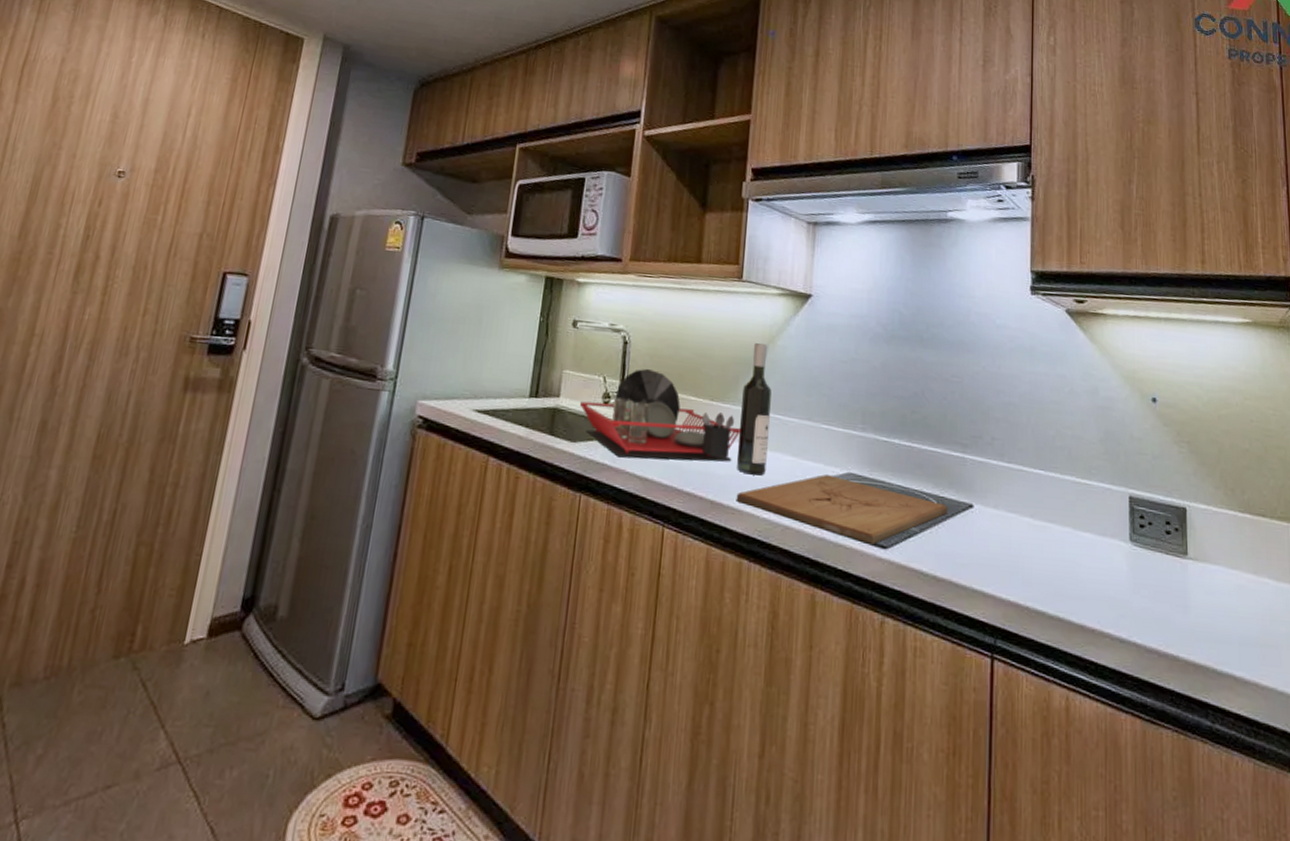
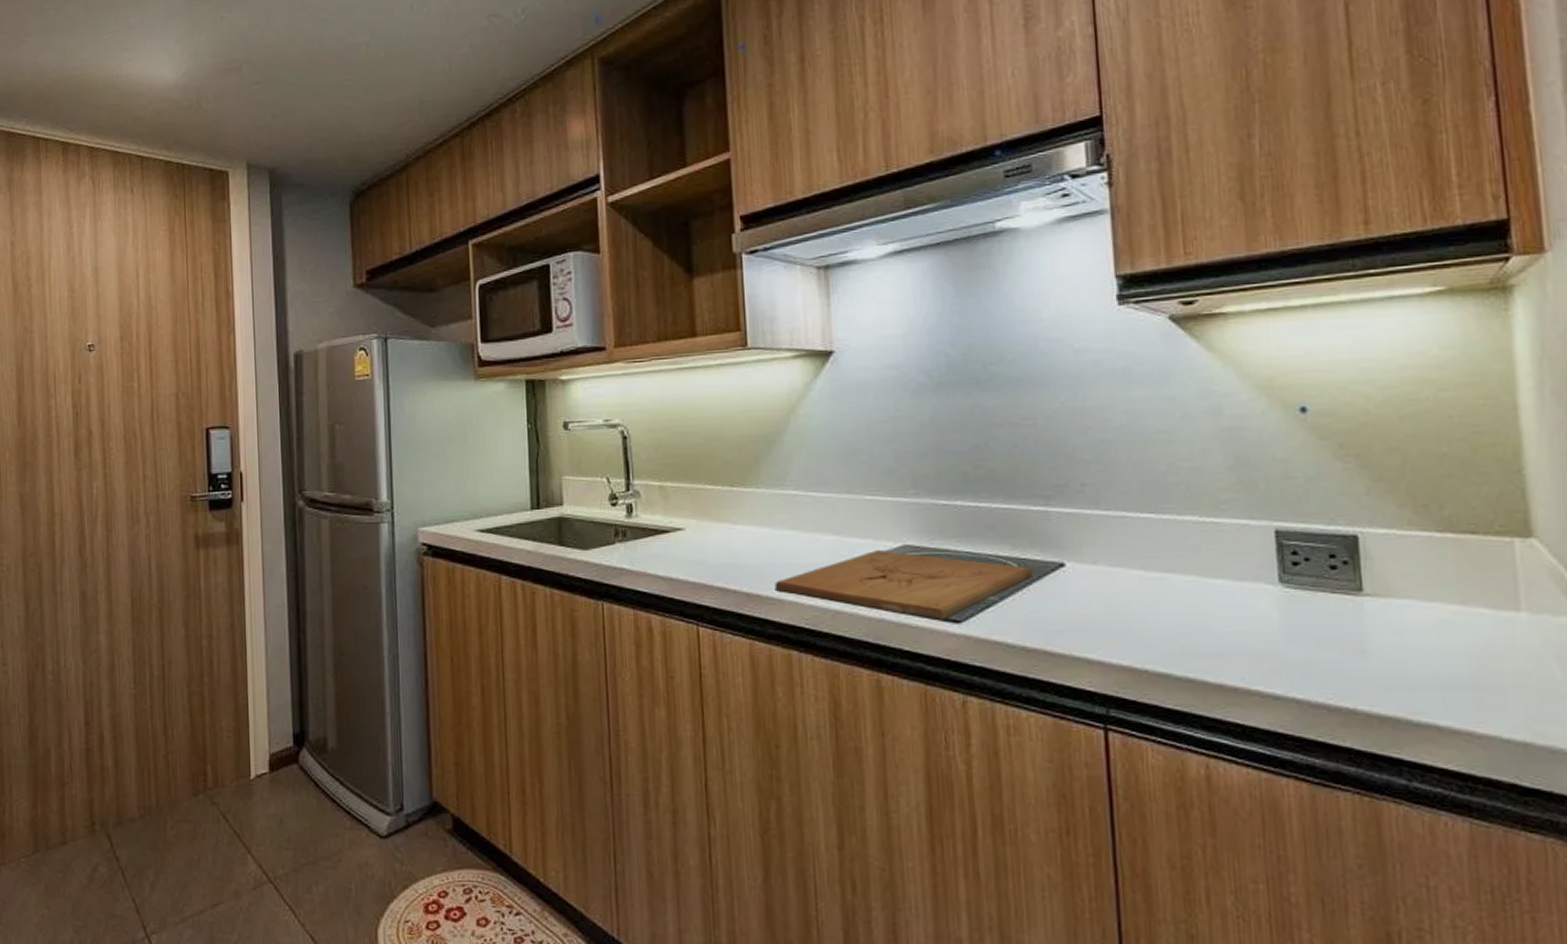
dish rack: present [579,368,740,462] -> none [585,461,769,560]
bottle: present [736,343,772,476] -> none [766,416,805,561]

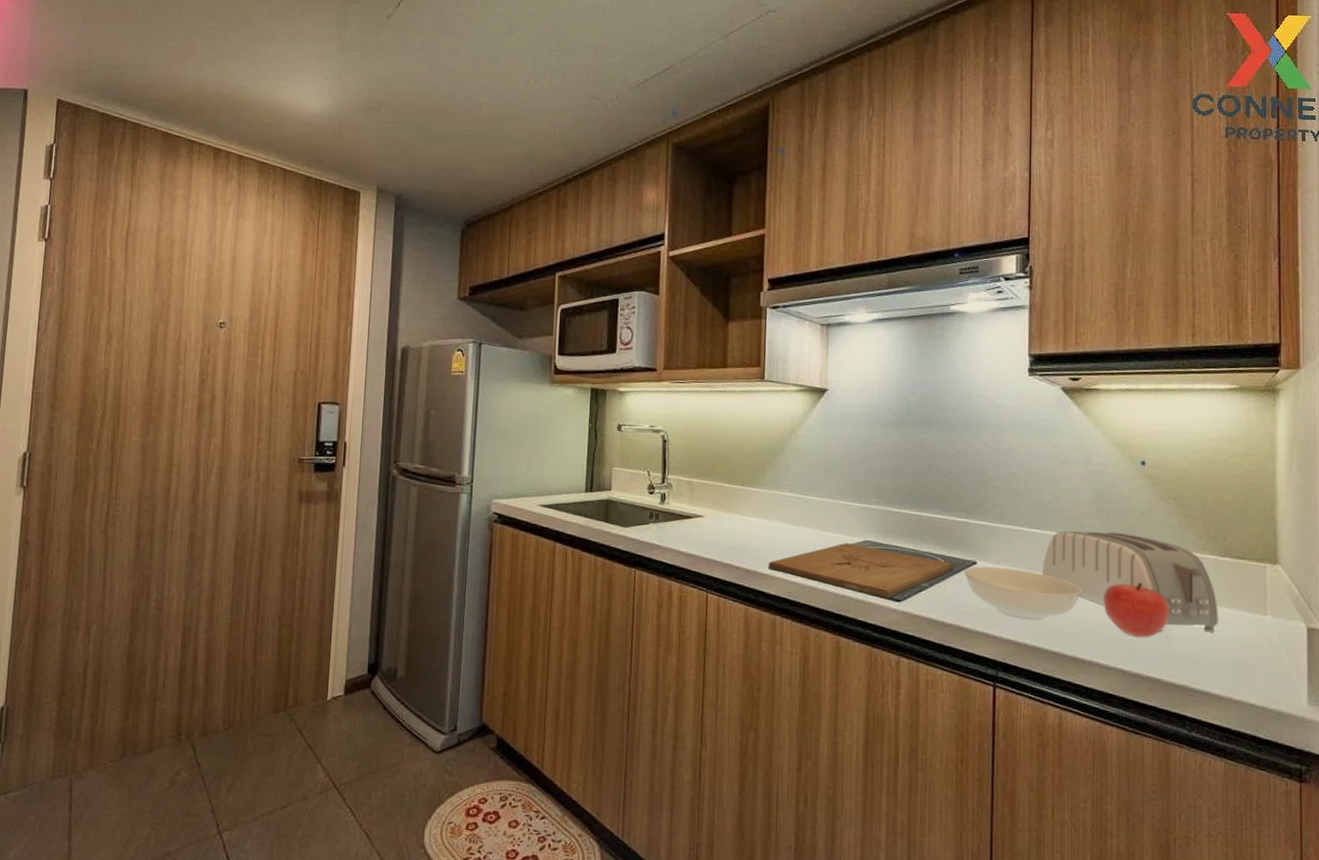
bowl: none [1047,568,1225,638] -> present [964,566,1082,621]
toaster: none [1162,508,1442,641] -> present [1042,530,1218,633]
fruit: none [1257,575,1365,654] -> present [1103,582,1171,638]

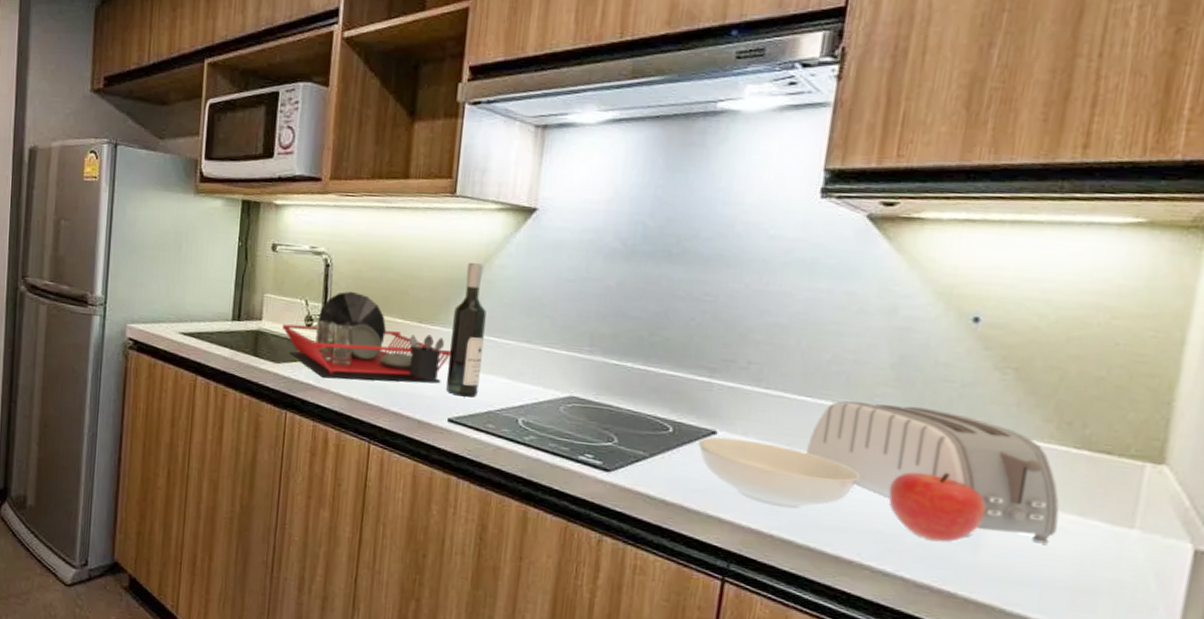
dish rack: none [628,462,769,538] -> present [282,291,450,384]
bottle: none [766,435,795,547] -> present [445,263,487,397]
cutting board: present [768,543,954,600] -> none [445,397,686,468]

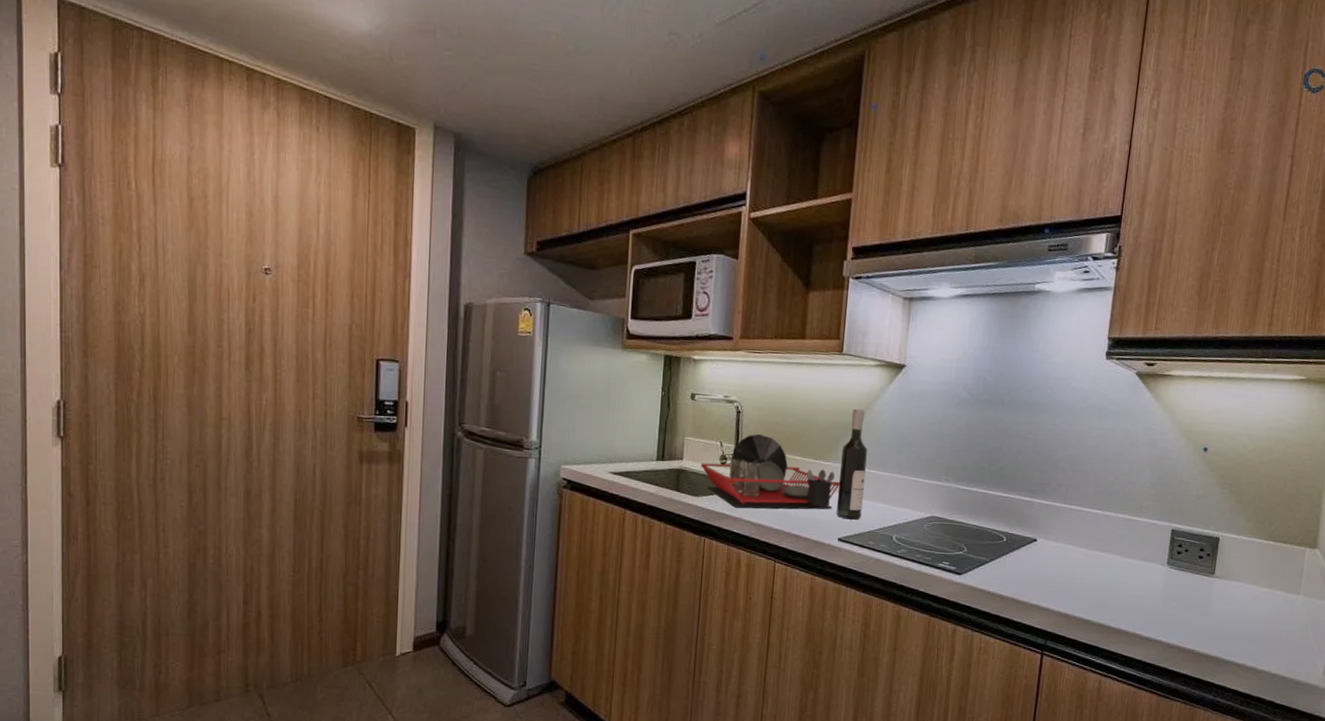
bowl: present [698,437,861,509] -> none [1024,543,1133,596]
toaster: present [806,400,1060,544] -> none [1098,511,1257,610]
fruit: present [888,472,987,543] -> none [1151,561,1213,613]

